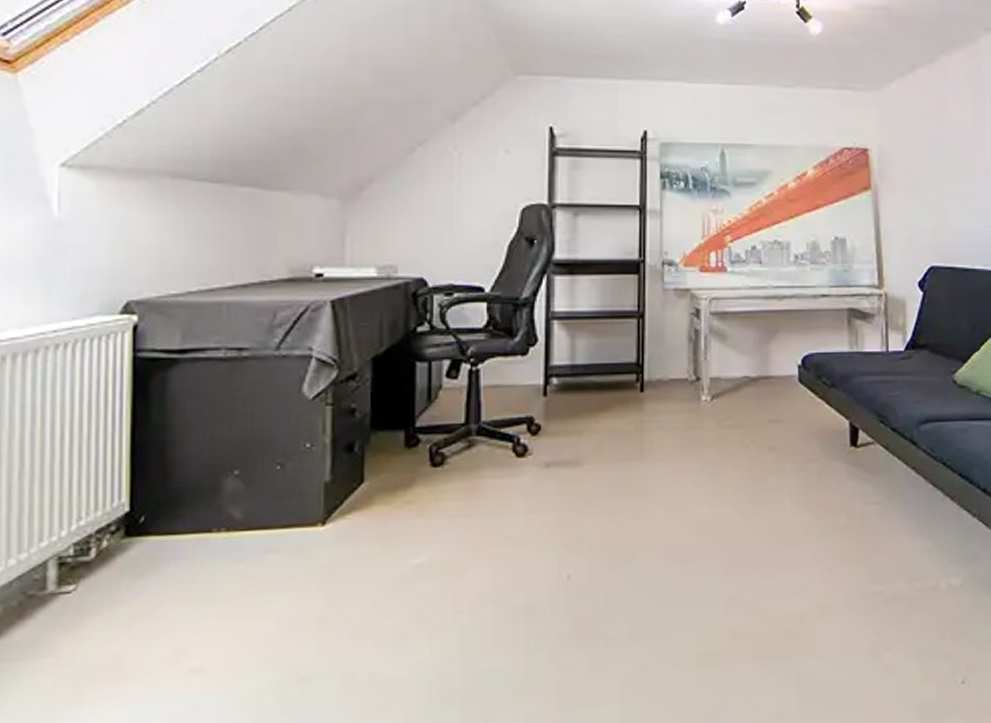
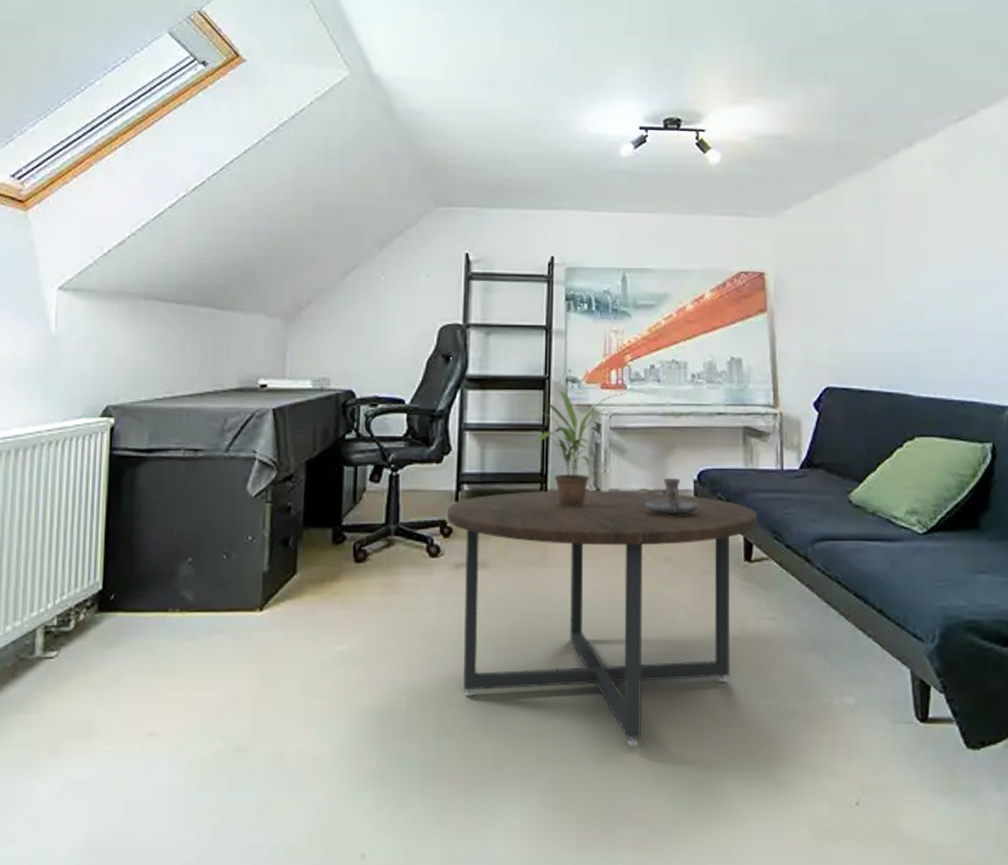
coffee table: none [535,378,864,643] -> present [447,490,758,746]
potted plant: none [628,273,727,398] -> present [534,389,626,507]
candle holder: none [748,363,803,403] -> present [645,478,698,515]

